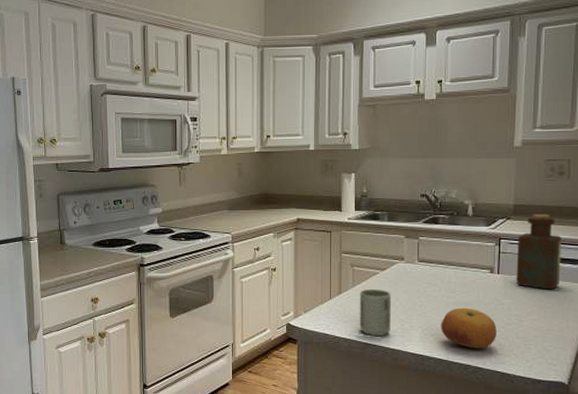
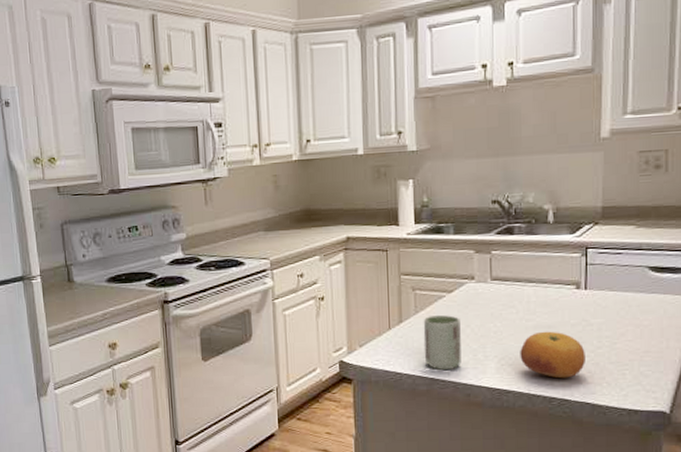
bottle: present [516,214,561,290] -> none [606,216,659,305]

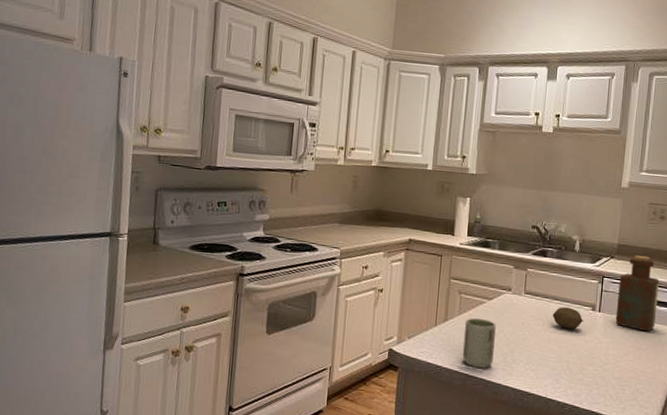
fruit: present [520,331,585,379] -> none [542,343,595,388]
fruit: none [527,289,567,314] -> present [552,307,584,329]
bottle: none [606,216,659,305] -> present [615,255,659,332]

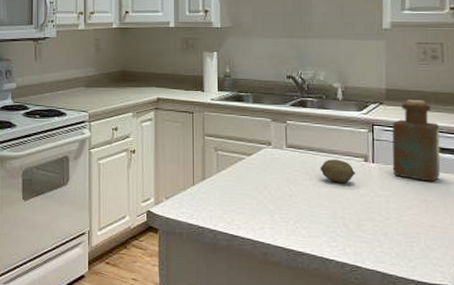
cup: present [462,318,496,369] -> none [224,175,259,228]

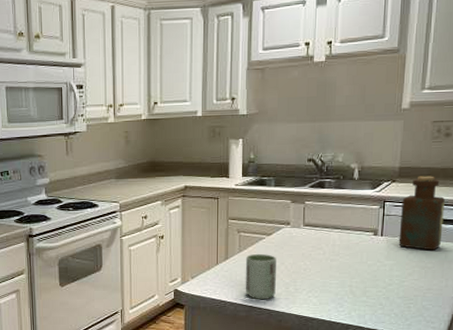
cup: none [224,175,259,228] -> present [245,253,276,300]
fruit: present [320,159,357,183] -> none [333,235,366,255]

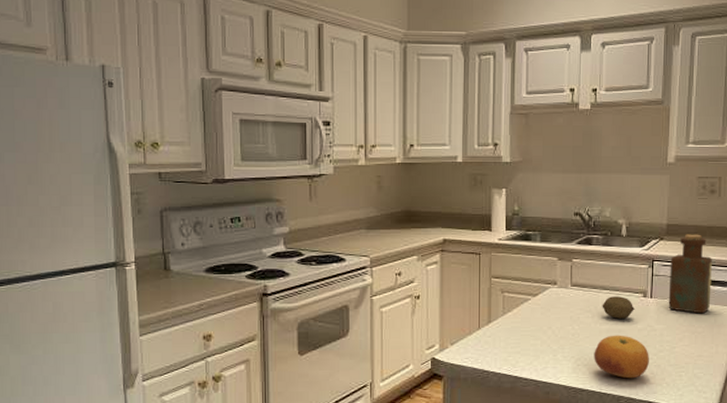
cup: present [245,253,276,300] -> none [509,316,543,369]
fruit: none [324,270,378,309] -> present [594,335,649,379]
fruit: none [333,235,366,255] -> present [602,296,636,319]

